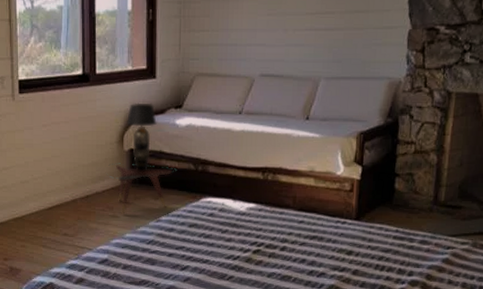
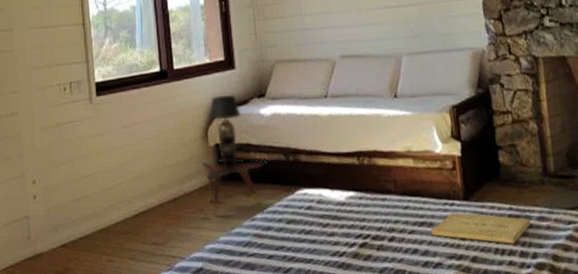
book: none [320,230,413,262] -> present [431,213,531,244]

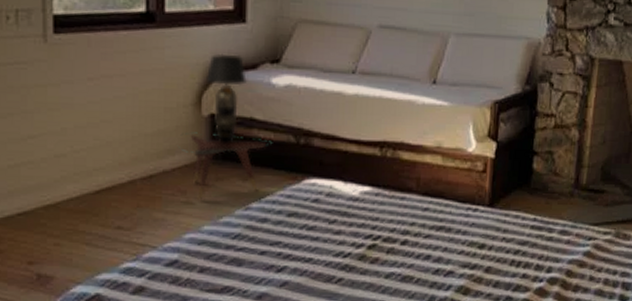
book: present [431,213,531,244] -> none [448,219,553,256]

